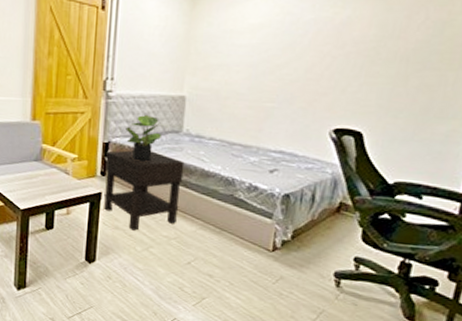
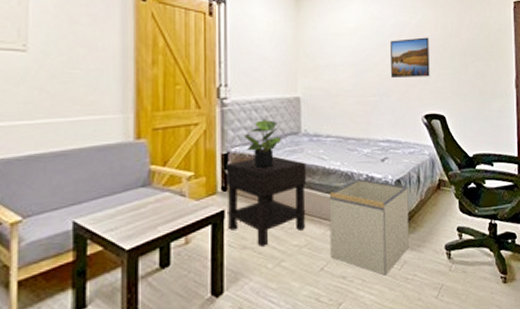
storage bin: none [199,185,298,285] -> present [329,178,410,276]
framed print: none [297,37,357,85] -> present [390,37,430,77]

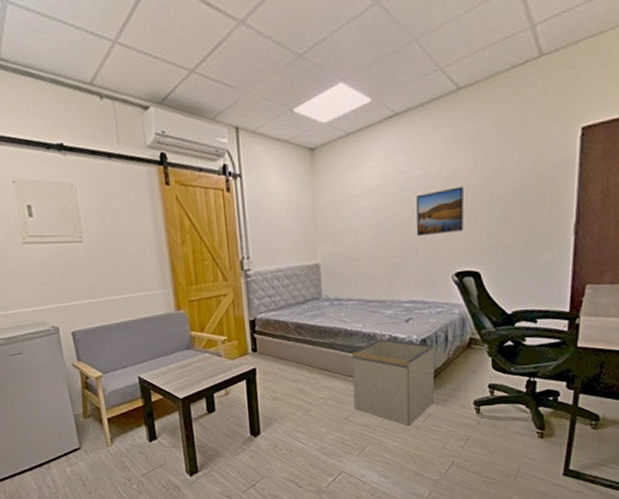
nightstand: present [226,156,307,247] -> none [254,320,330,398]
potted plant: present [244,118,281,169] -> none [268,286,303,333]

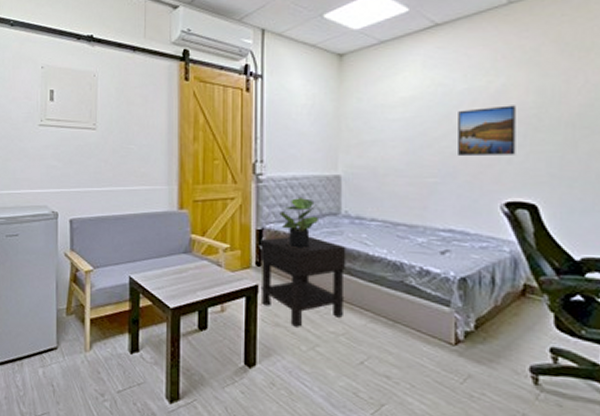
nightstand: none [254,320,330,398] -> present [260,236,346,327]
potted plant: none [268,286,303,333] -> present [279,196,318,249]
storage bin: present [351,338,435,426] -> none [372,270,477,386]

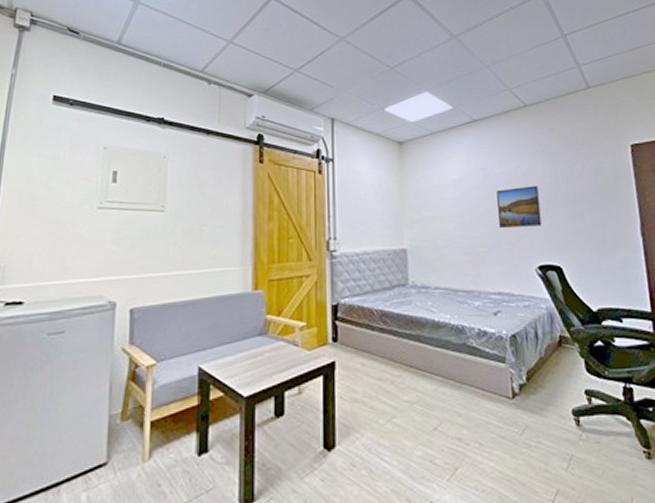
nightstand: present [260,236,346,327] -> none [336,308,417,401]
potted plant: present [279,196,318,249] -> none [353,270,389,321]

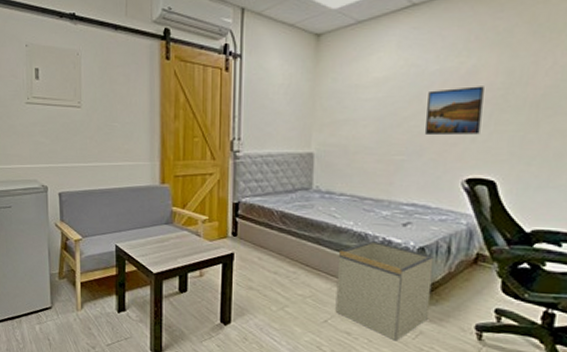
storage bin: none [439,332,530,440] -> present [335,240,434,341]

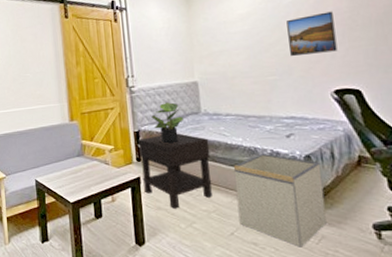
nightstand: none [236,209,316,290] -> present [138,133,212,209]
potted plant: none [255,172,291,220] -> present [151,101,183,144]

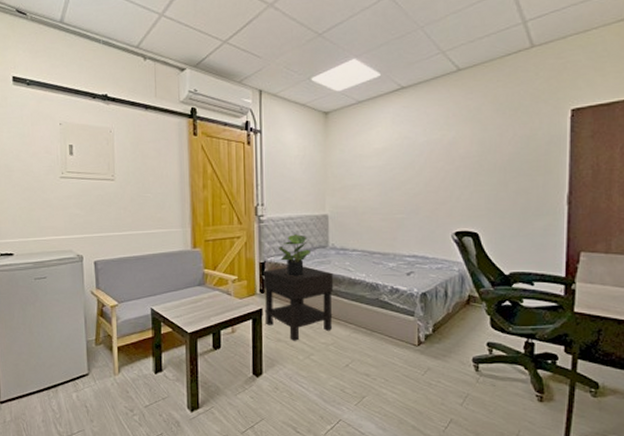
storage bin: present [233,153,327,248] -> none [354,289,435,378]
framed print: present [286,11,338,56] -> none [420,154,463,195]

